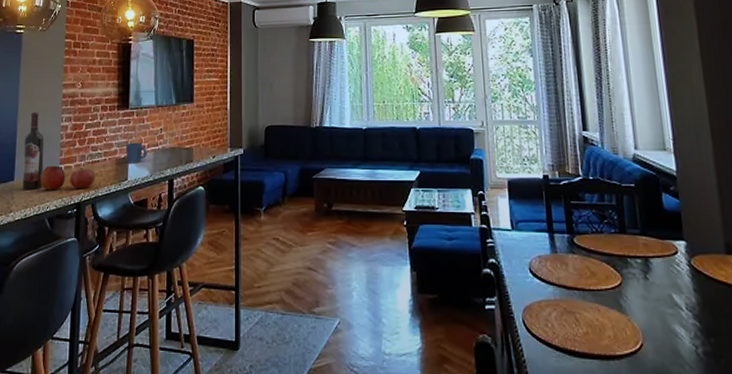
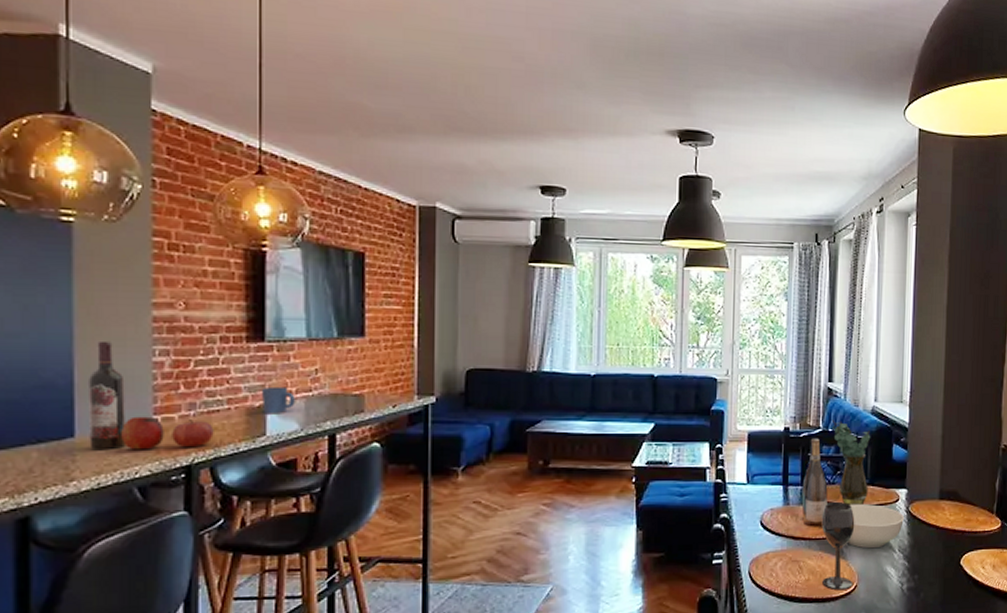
wine bottle: none [568,186,598,277] -> present [801,438,828,527]
vase: none [592,167,642,256] -> present [832,419,871,505]
wine glass: none [593,252,638,347] -> present [821,502,855,589]
bowl: none [621,254,687,305] -> present [848,503,904,549]

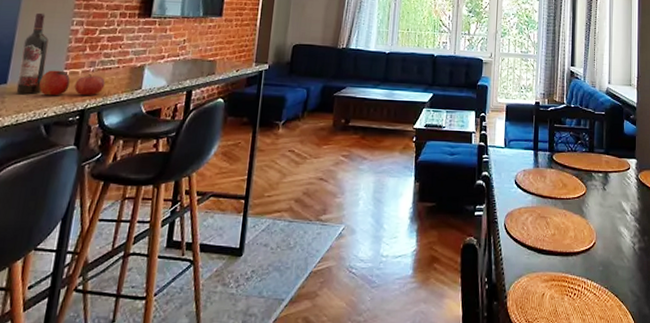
mug: present [261,386,295,414] -> none [142,51,167,73]
wine bottle: present [801,438,828,527] -> none [549,112,571,188]
wine glass: present [821,502,855,589] -> none [565,168,593,245]
vase: present [832,419,871,505] -> none [574,97,606,171]
bowl: present [848,503,904,549] -> none [587,169,634,210]

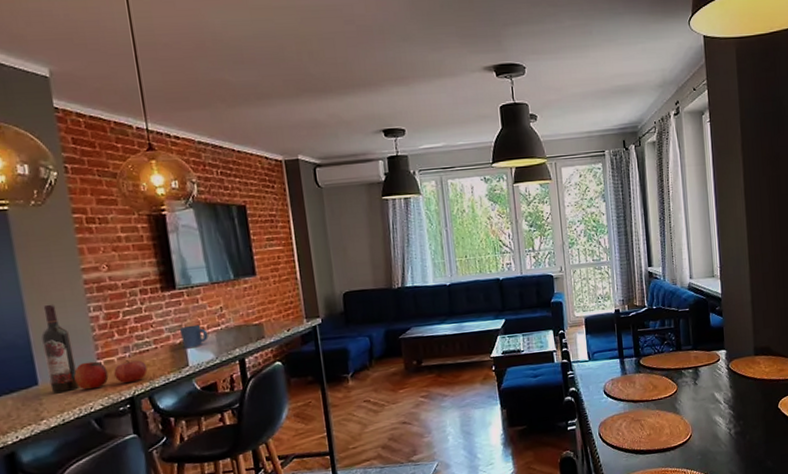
mug: none [142,51,167,73] -> present [179,324,209,349]

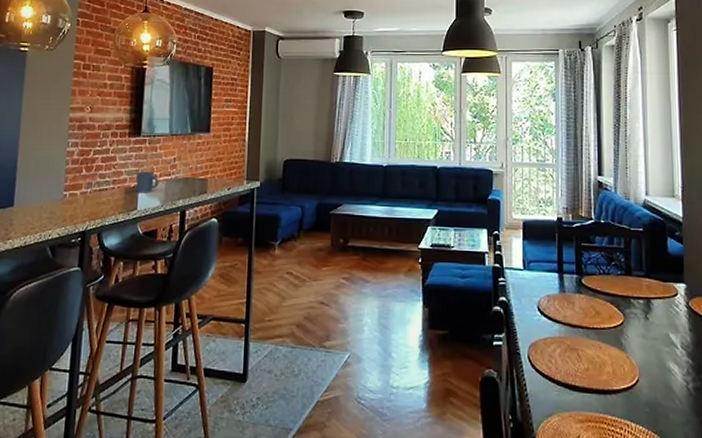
wine bottle: present [40,304,79,393] -> none [22,135,48,216]
fruit: present [74,361,109,390] -> none [42,192,70,218]
fruit: present [114,360,148,384] -> none [74,195,102,218]

